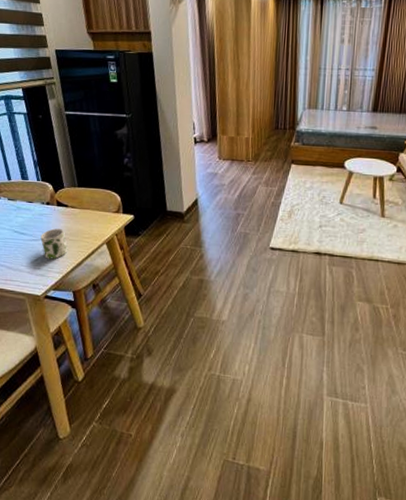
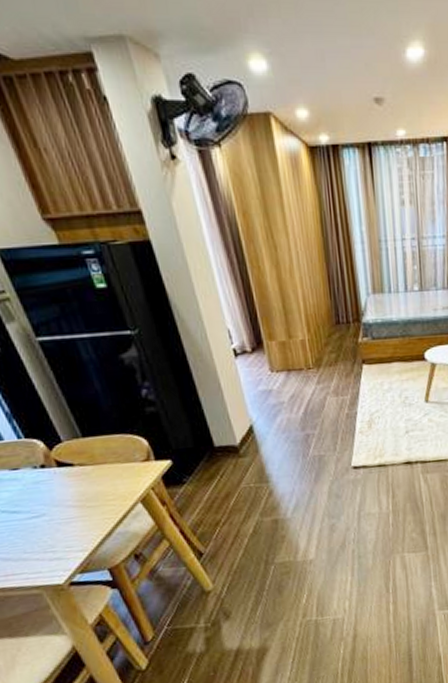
mug: present [40,228,68,260] -> none [43,496,89,537]

